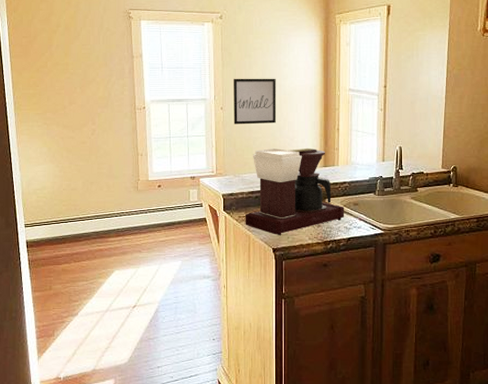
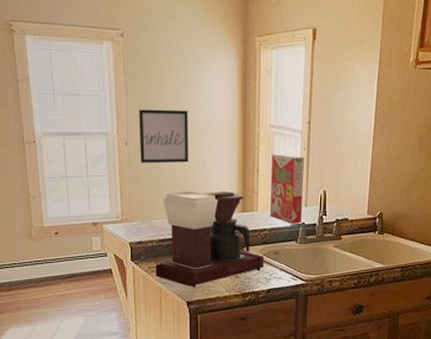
cereal box: none [349,114,381,177] -> present [269,153,304,224]

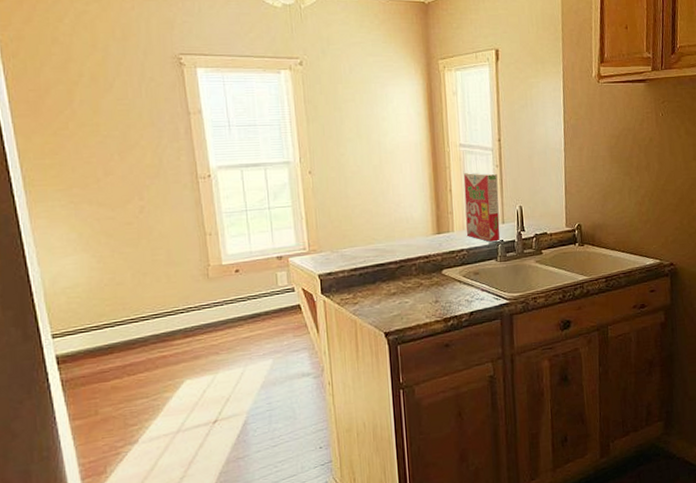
wall art: present [138,109,188,164] -> none [321,134,378,191]
coffee maker: present [155,190,264,288] -> none [348,213,465,318]

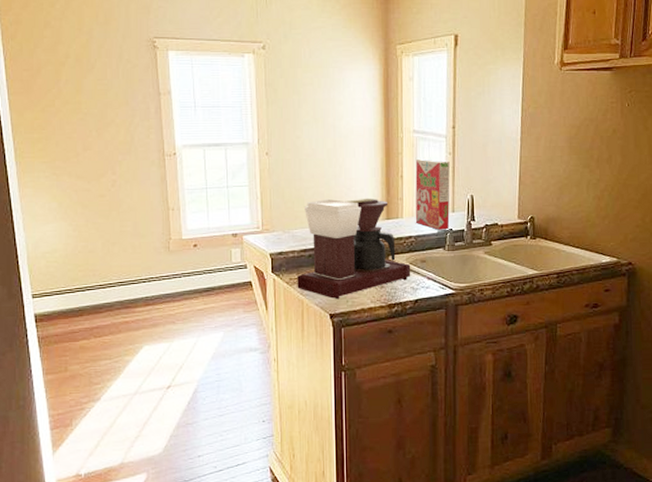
coffee maker: none [348,213,465,318] -> present [297,198,411,300]

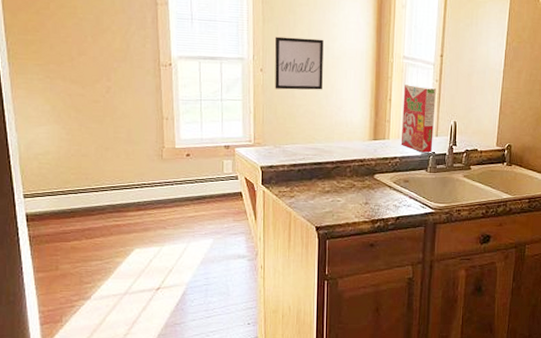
wall art: none [279,118,330,172] -> present [274,36,324,90]
coffee maker: present [297,198,411,300] -> none [286,117,395,213]

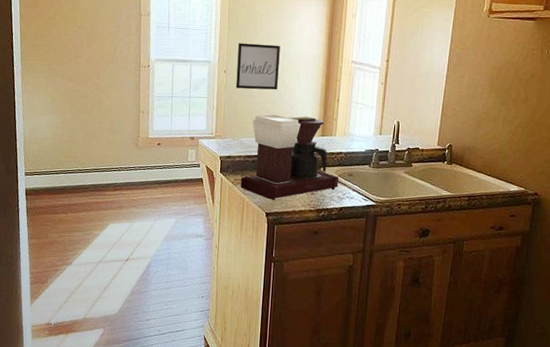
coffee maker: none [286,117,395,213] -> present [240,114,339,201]
cereal box: present [401,84,436,153] -> none [346,86,381,150]

